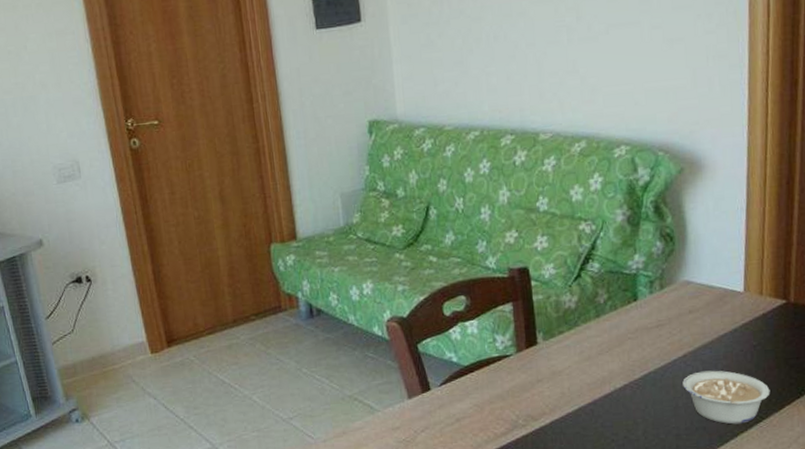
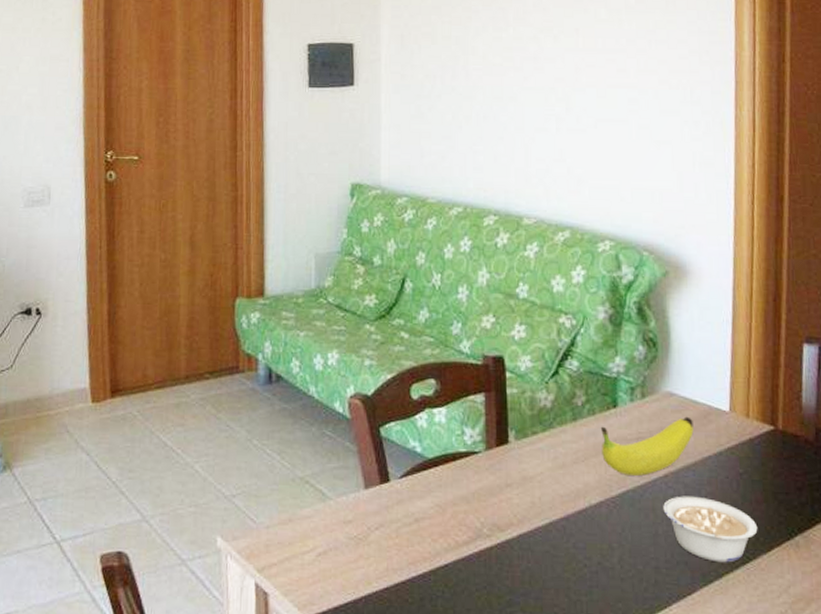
fruit: none [623,301,710,360] -> present [601,416,694,476]

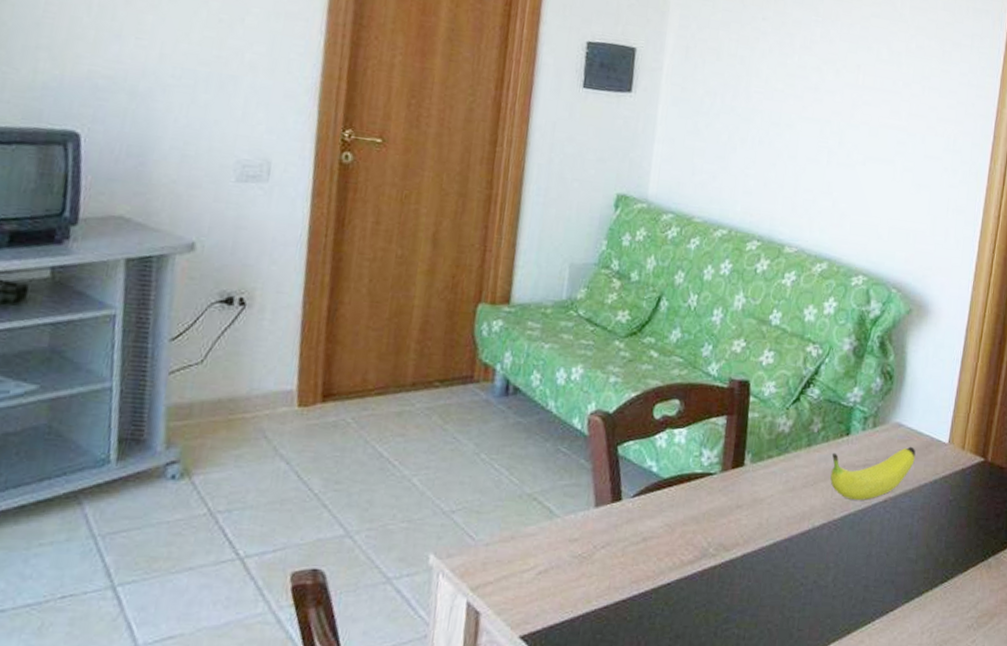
legume: present [663,496,758,563] -> none [879,520,959,582]

